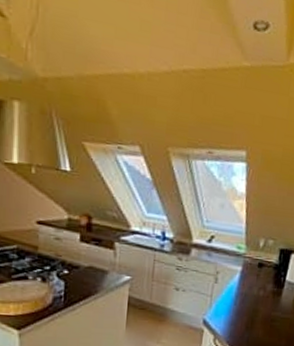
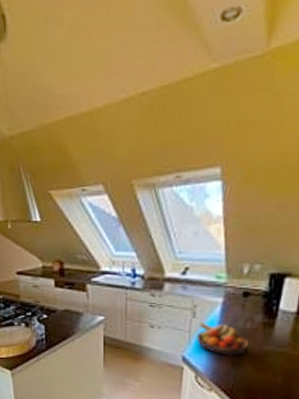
fruit bowl: none [217,288,261,320] -> present [196,322,249,356]

